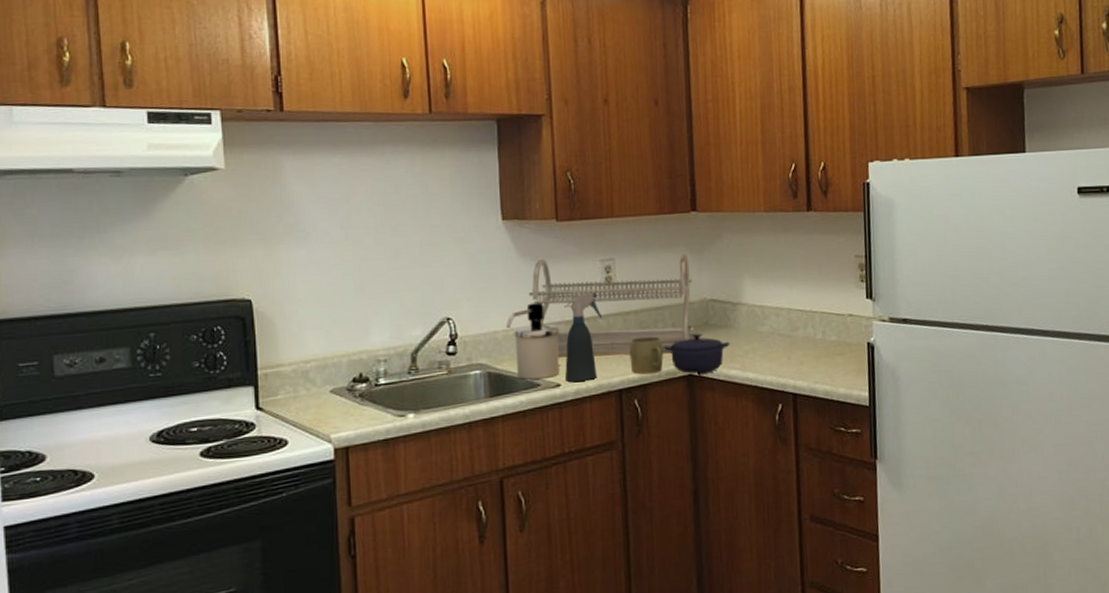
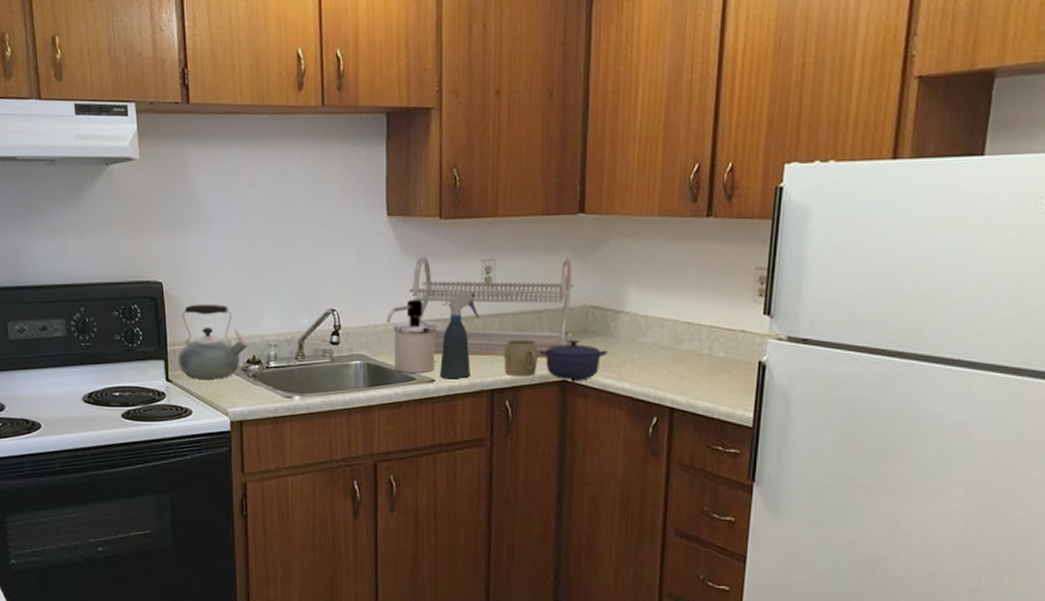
kettle: none [270,320,356,405] -> present [178,304,250,379]

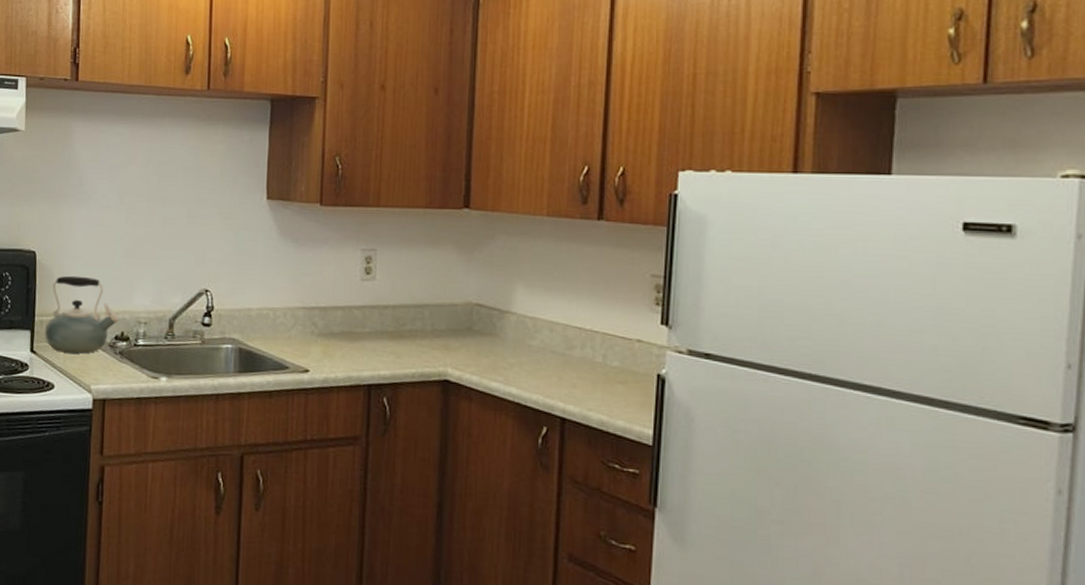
soap dispenser: present [385,299,436,373] -> none [260,285,313,362]
dish rack: present [409,257,573,358] -> none [285,242,457,355]
spray bottle: present [440,292,479,379] -> none [315,281,357,372]
mug: present [504,339,538,377] -> none [382,333,419,374]
cooking pot: present [538,339,608,381] -> none [419,337,494,382]

